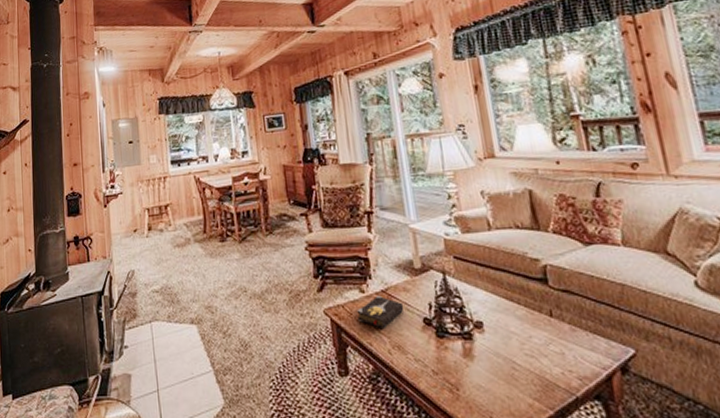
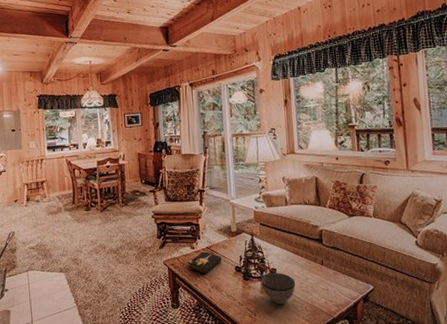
bowl: none [461,328,514,375] -> present [261,273,296,305]

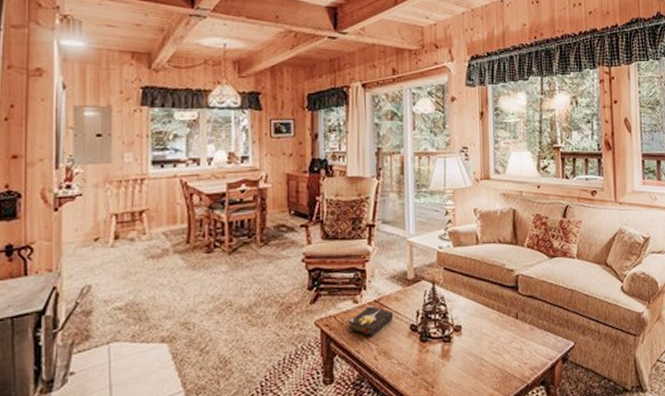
bowl: present [261,273,296,305] -> none [442,330,485,372]

